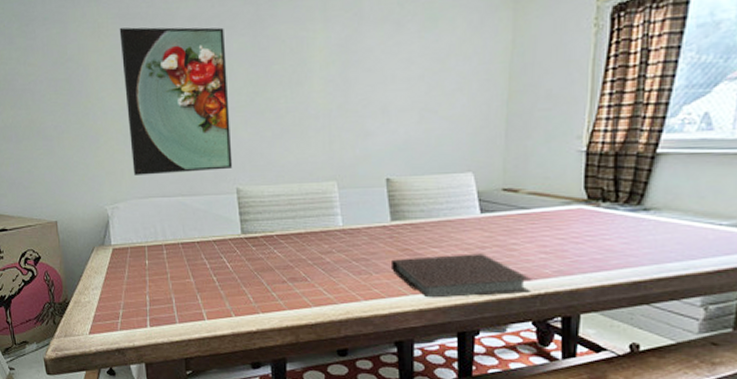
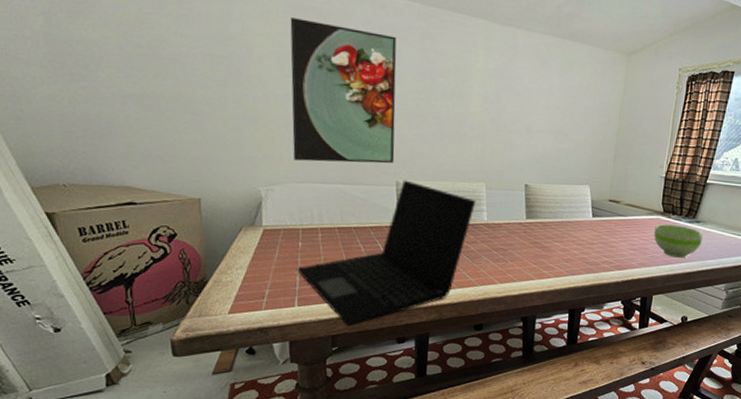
laptop: none [146,186,328,350] -> present [297,180,476,327]
notebook: present [390,253,532,298] -> none [522,248,624,283]
bowl: none [575,216,655,261] -> present [654,224,702,258]

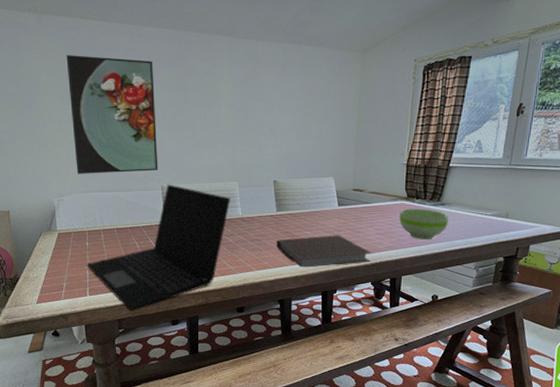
notebook: none [522,248,624,283] -> present [276,235,372,267]

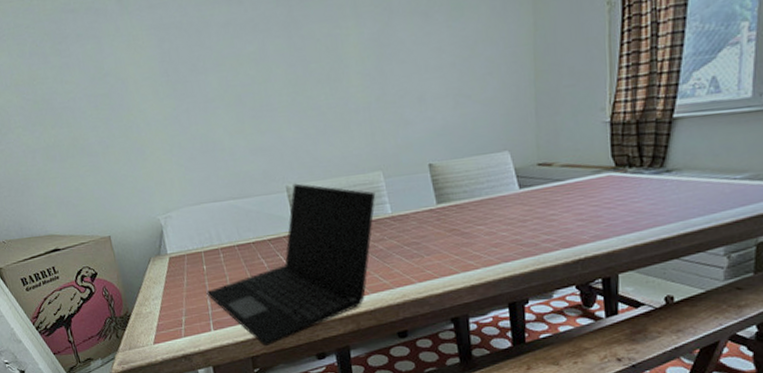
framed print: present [66,55,158,174] -> none [155,31,281,183]
notebook: present [276,235,372,267] -> none [440,226,572,274]
bowl: present [399,209,448,239] -> none [606,179,679,222]

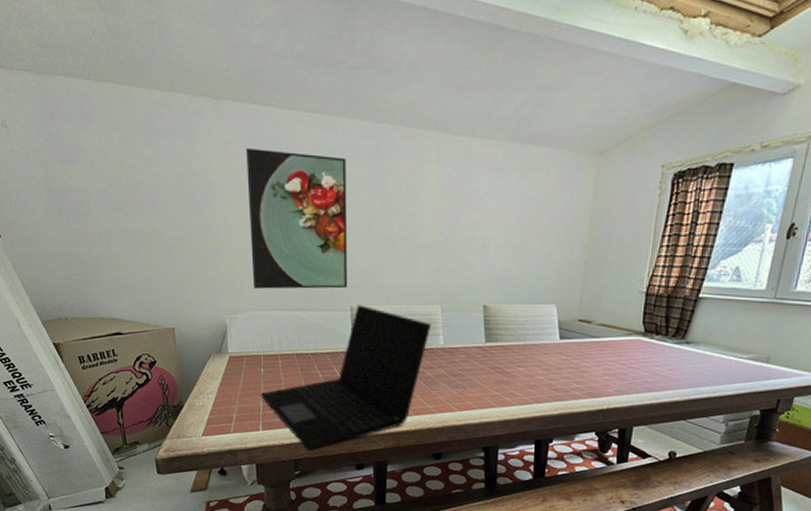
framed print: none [155,31,281,183] -> present [246,148,348,289]

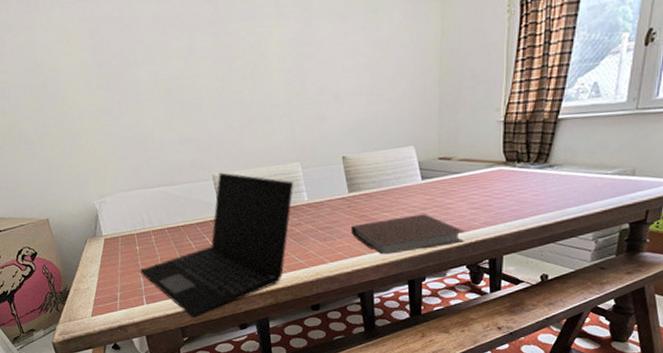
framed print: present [246,148,348,289] -> none [86,27,207,171]
notebook: none [482,373,598,411] -> present [350,214,465,255]

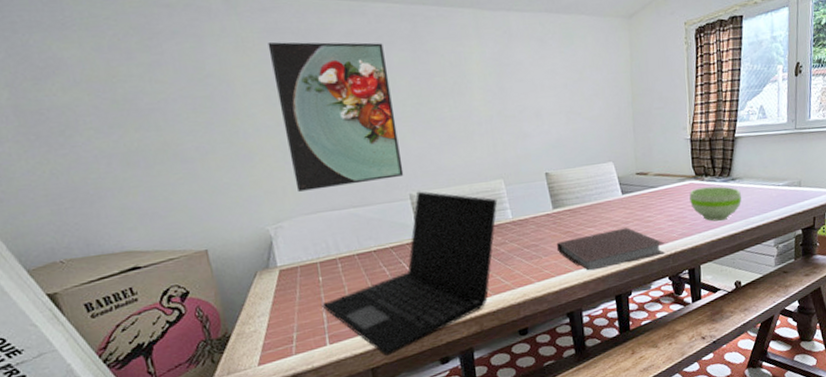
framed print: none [86,27,207,171] -> present [268,42,404,192]
bowl: none [497,173,558,211] -> present [689,186,741,222]

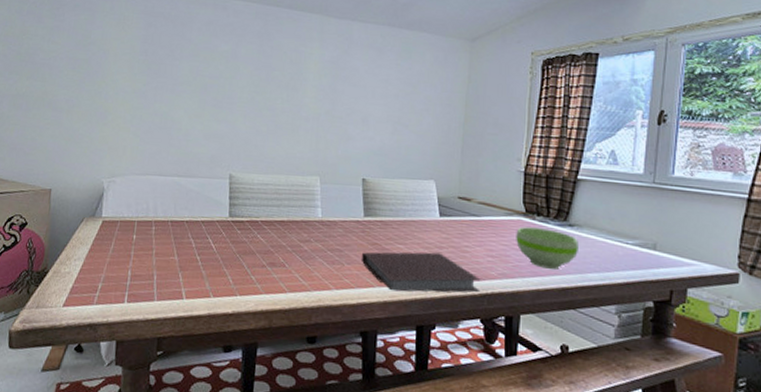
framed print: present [268,42,404,192] -> none [135,23,235,156]
laptop: present [322,191,498,357] -> none [129,173,310,329]

